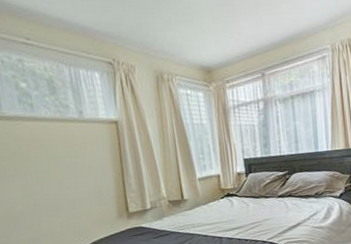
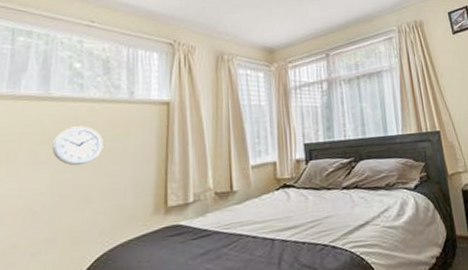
wall clock: none [16,143,64,179] -> present [52,126,103,166]

